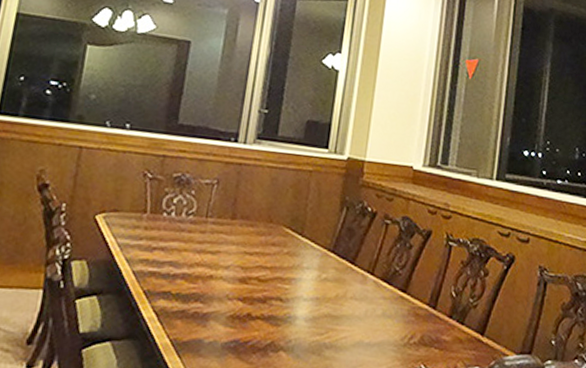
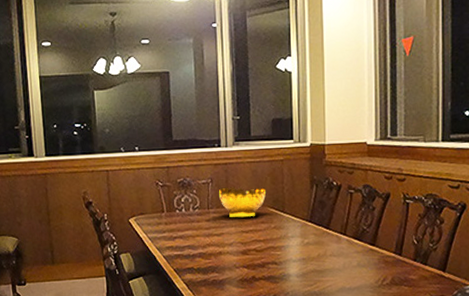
decorative bowl: none [223,192,284,235] -> present [219,186,266,218]

